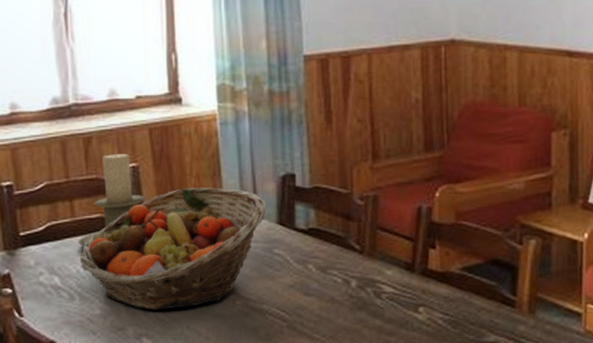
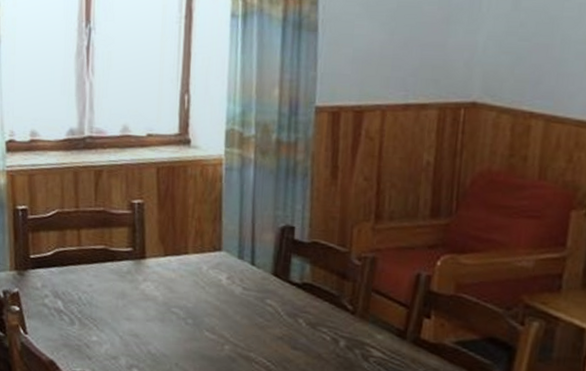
candle holder: present [79,154,145,246] -> none [82,189,147,274]
fruit basket: present [79,187,267,310] -> none [82,229,263,346]

